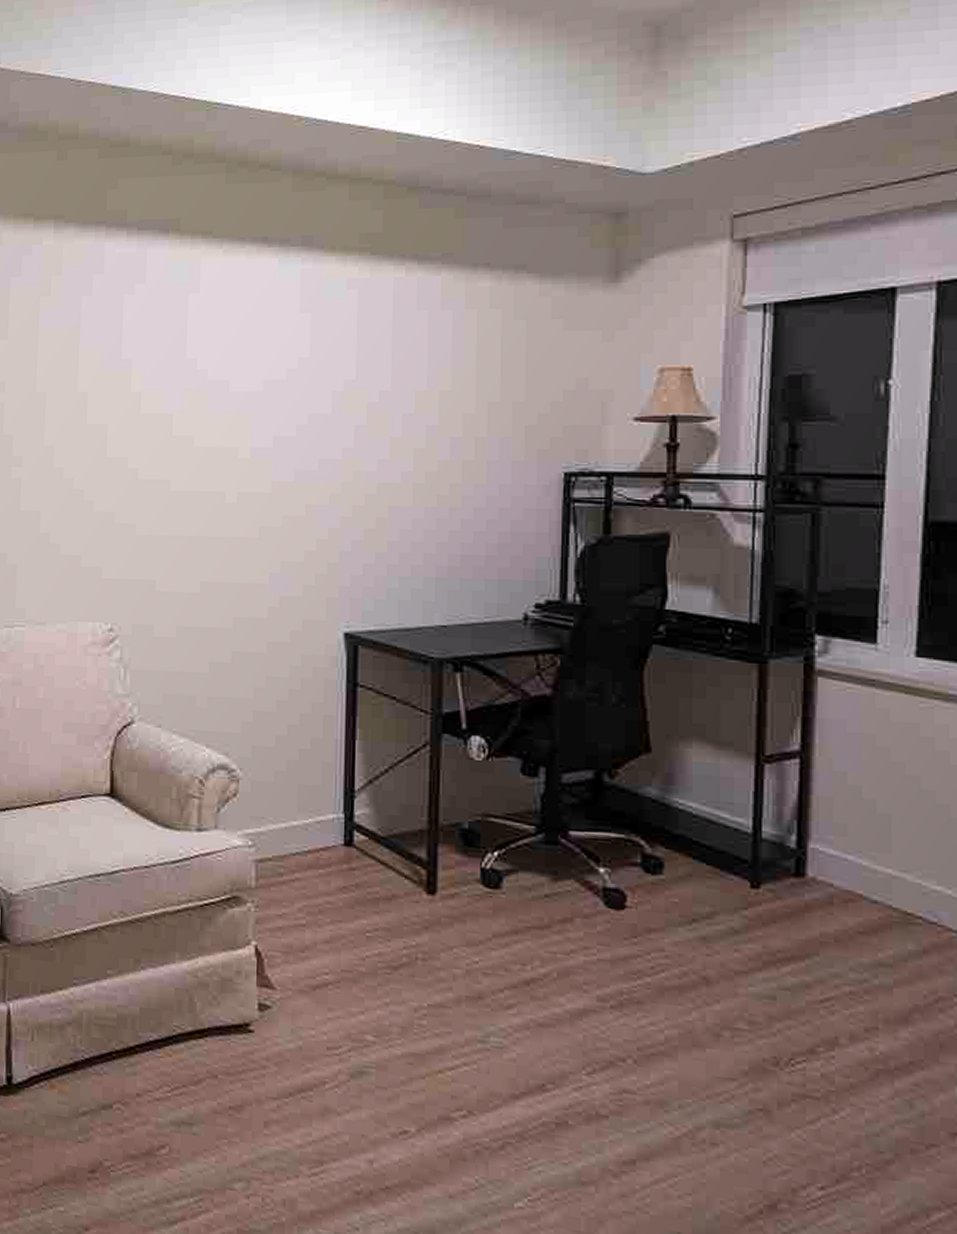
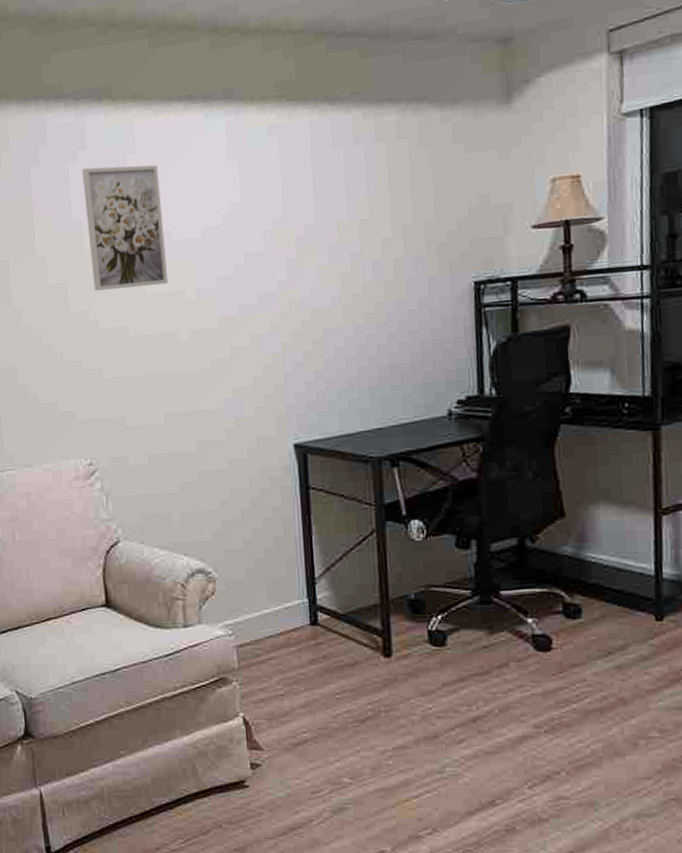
wall art: none [137,302,222,439] -> present [82,165,169,291]

